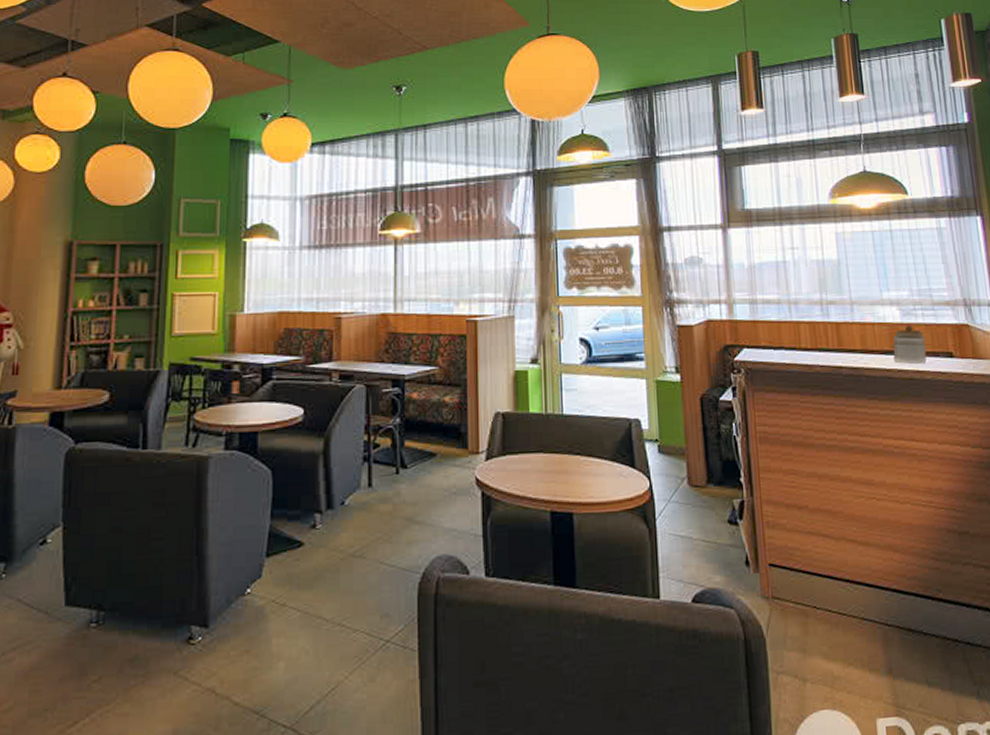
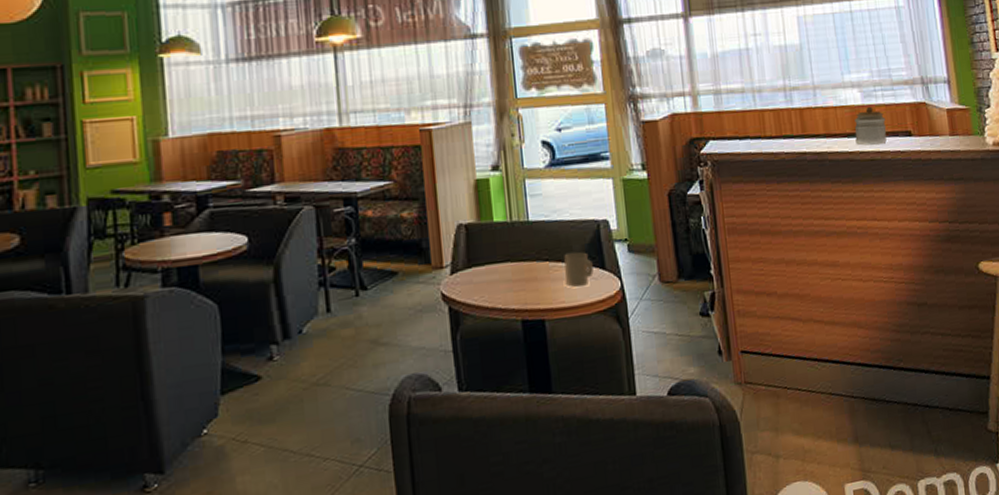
cup: none [594,448,623,484] -> present [564,251,594,288]

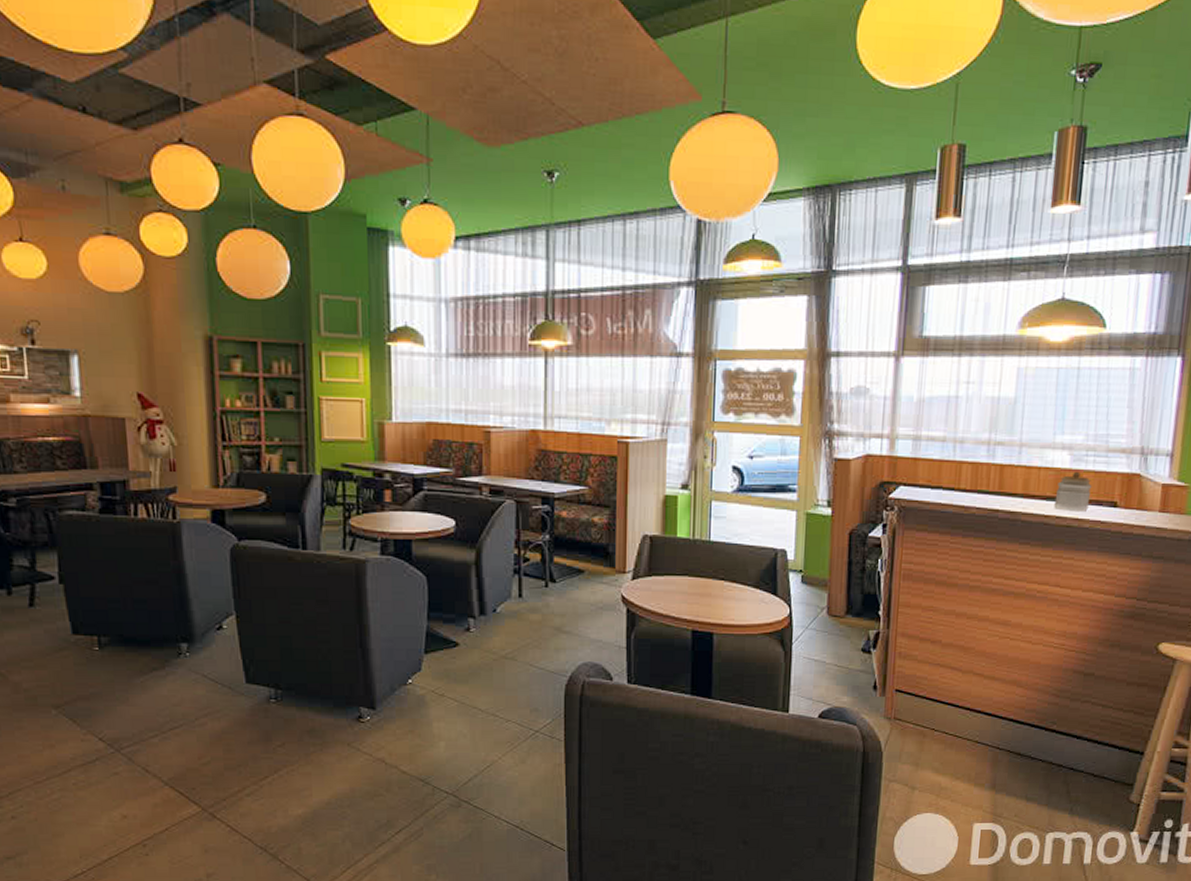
cup: present [564,251,594,288] -> none [736,575,766,609]

